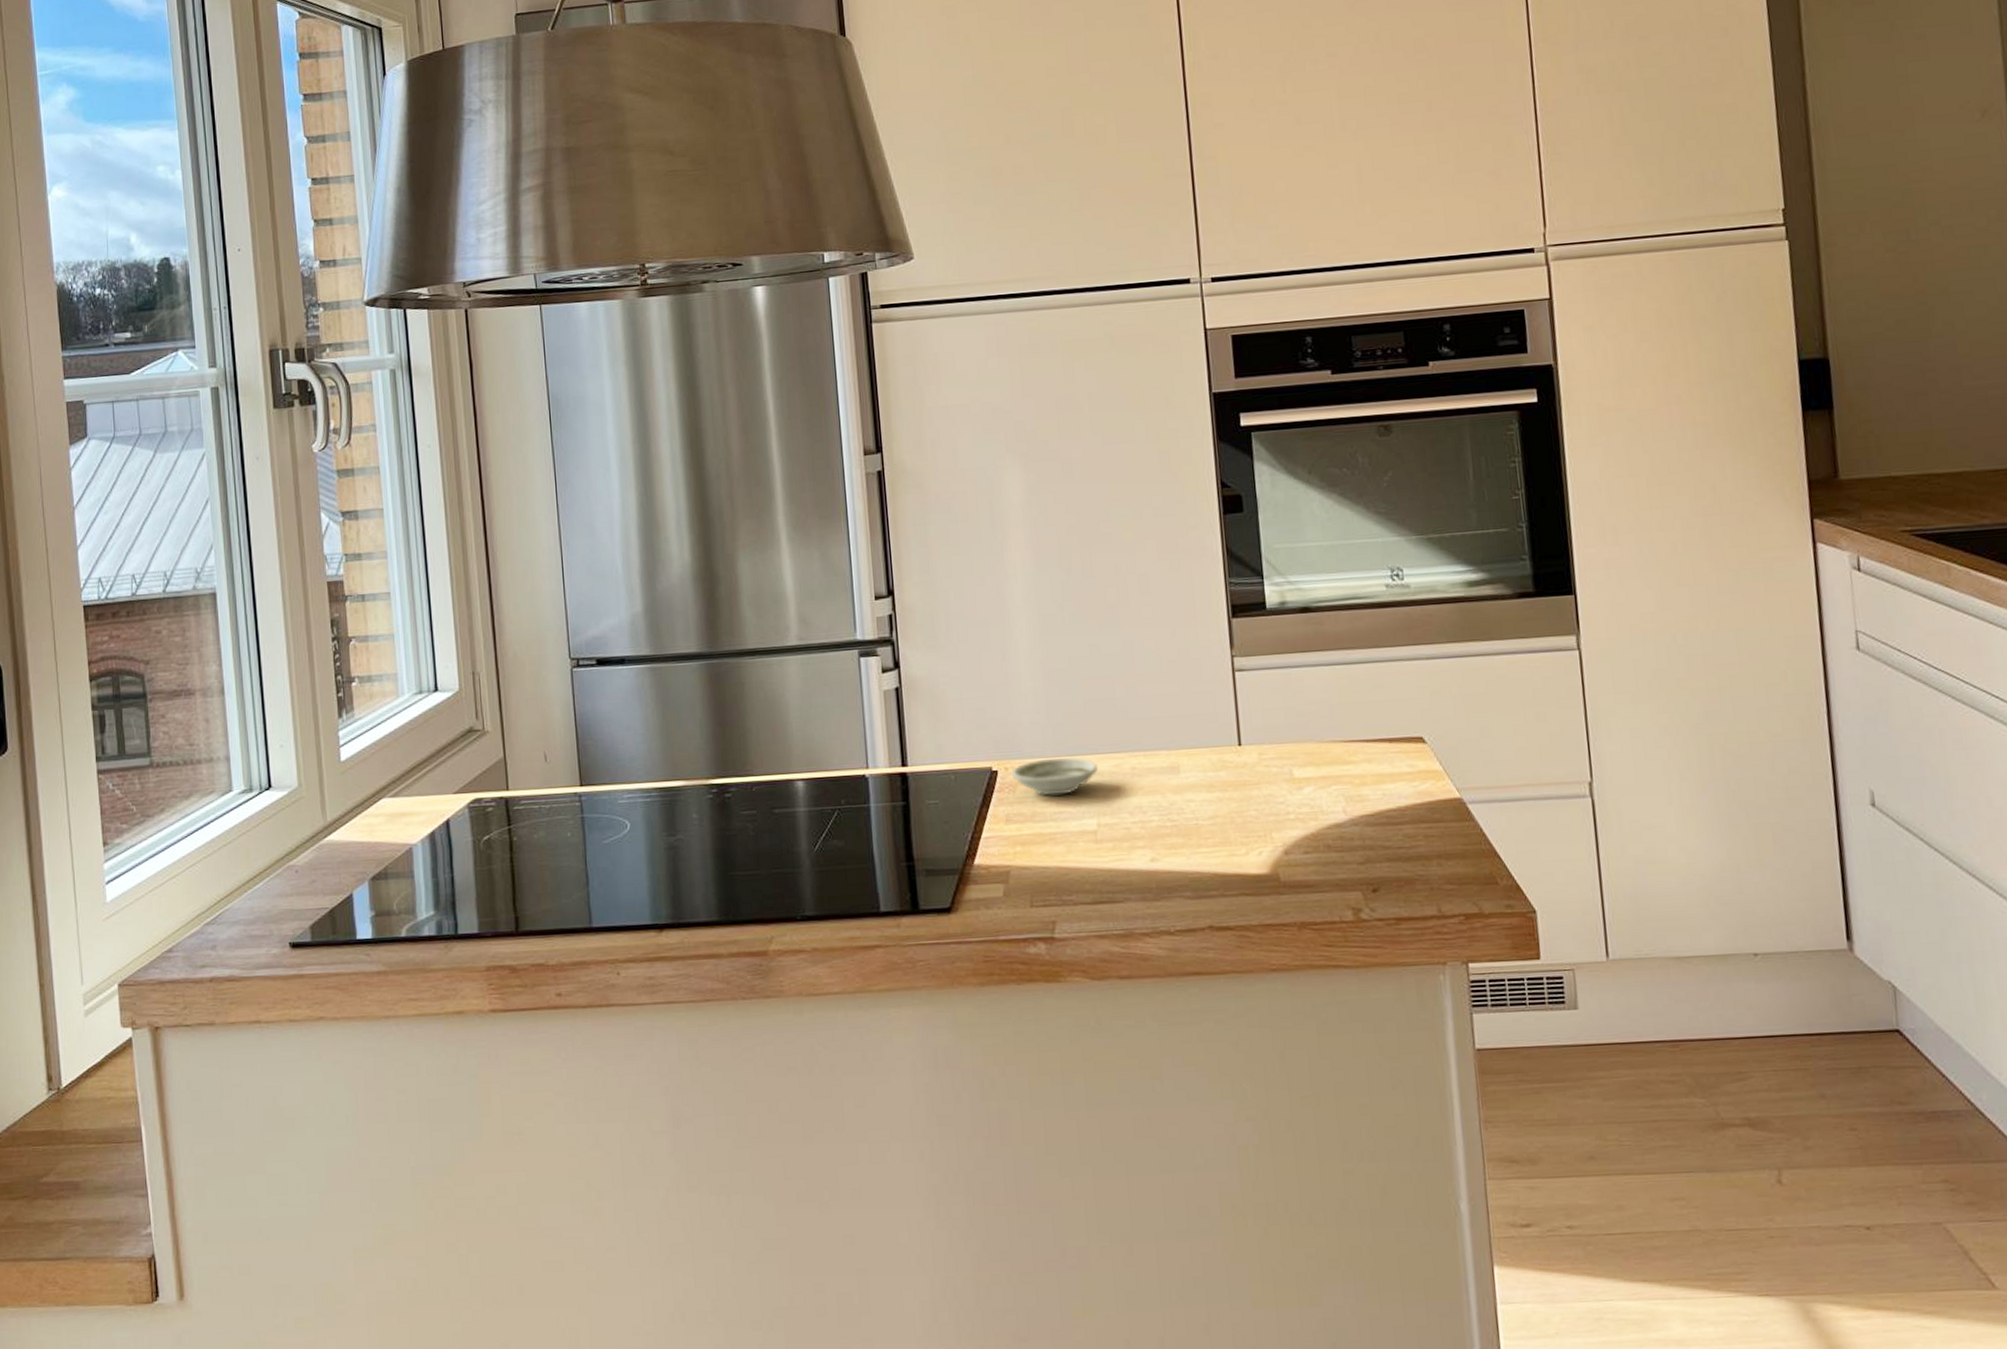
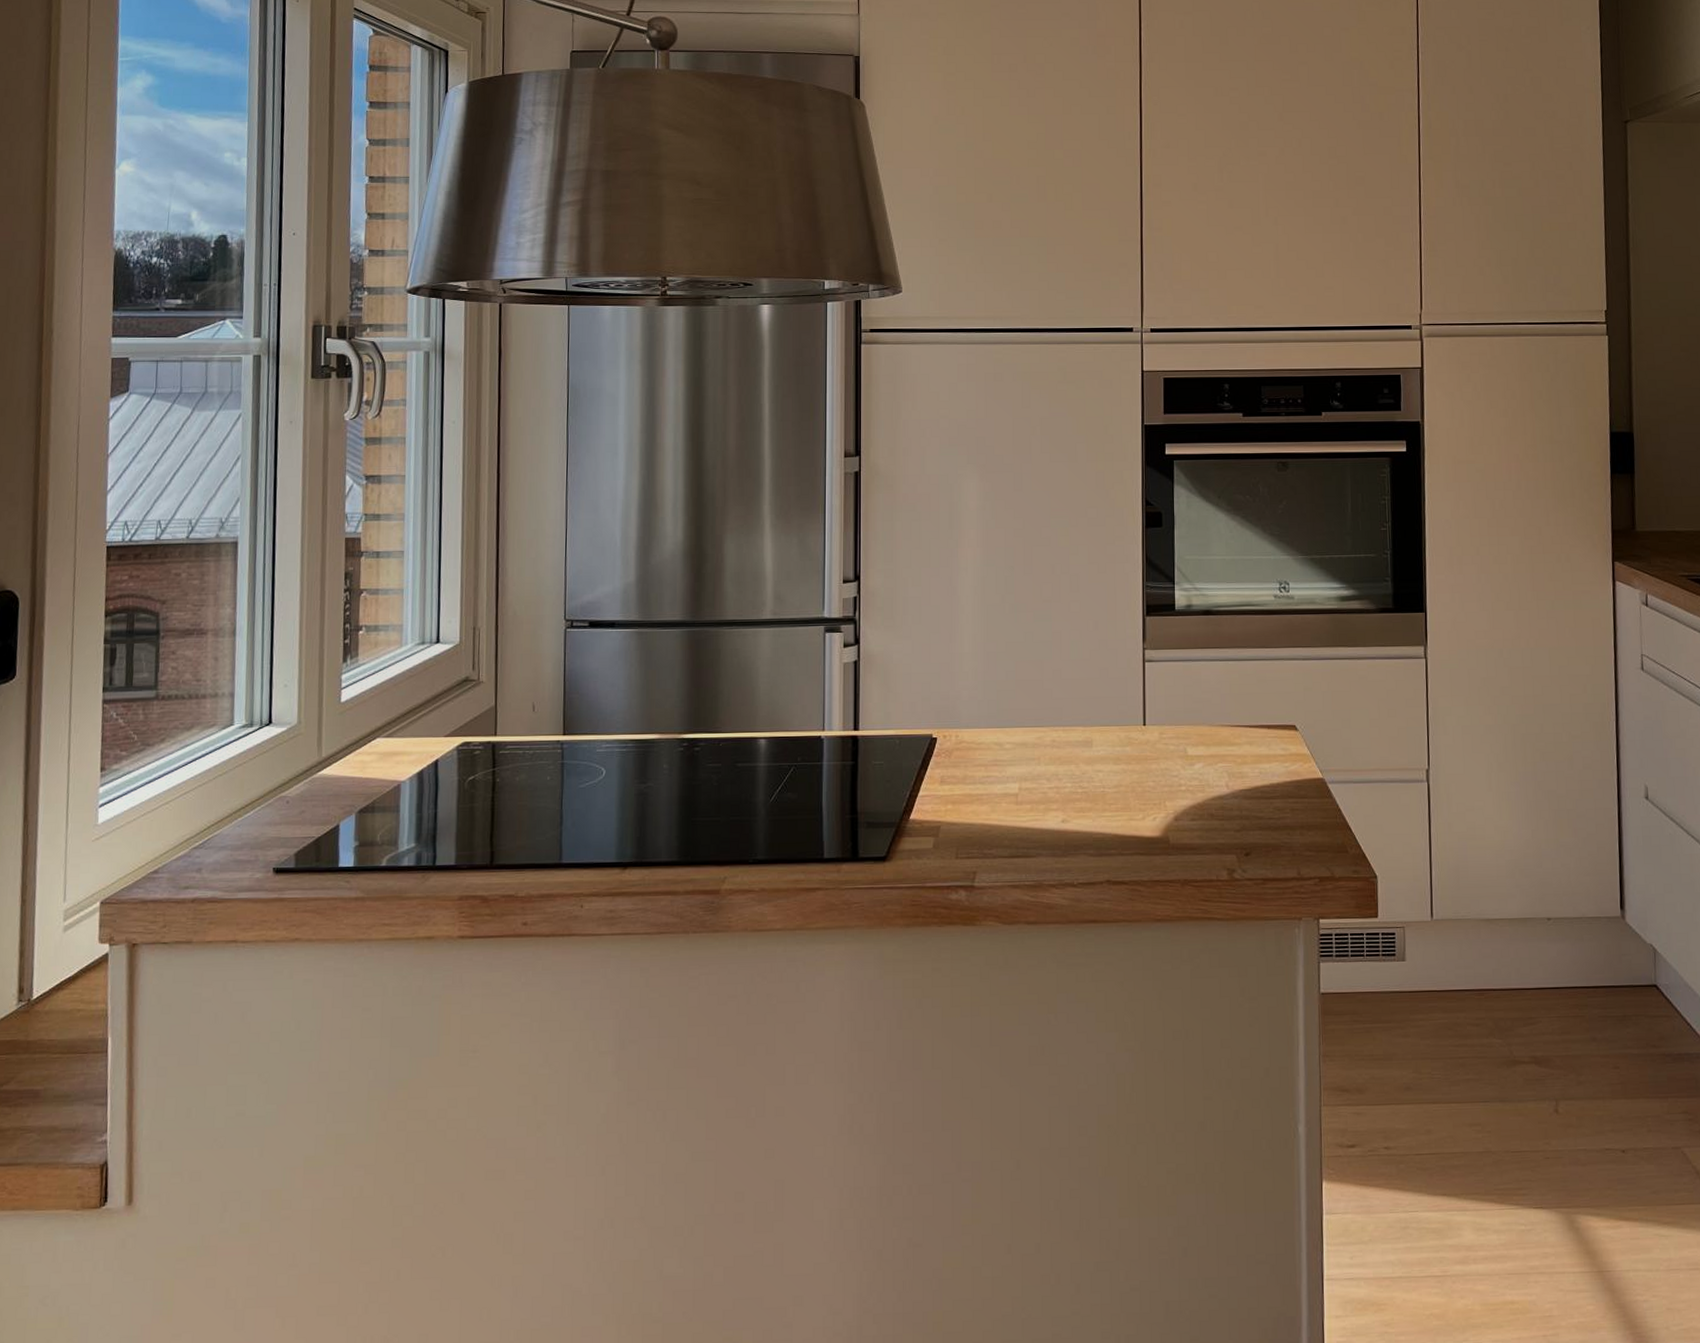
saucer: present [1011,757,1098,796] -> none [949,729,1023,762]

